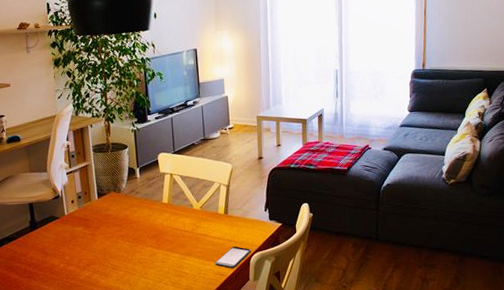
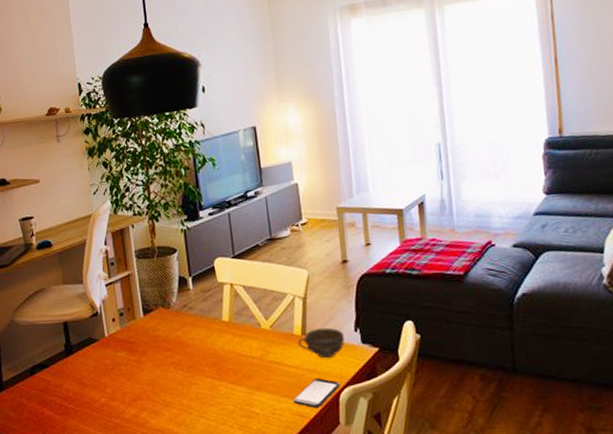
cup: none [221,208,257,232] -> present [297,327,345,359]

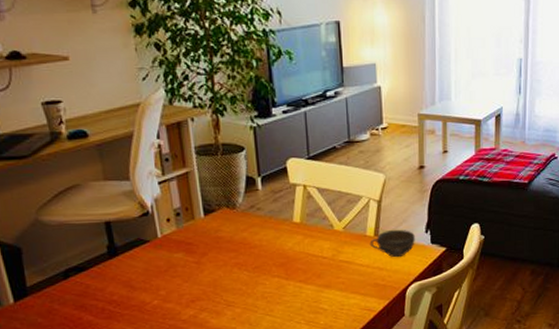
smartphone: present [293,378,340,408] -> none [361,276,407,302]

